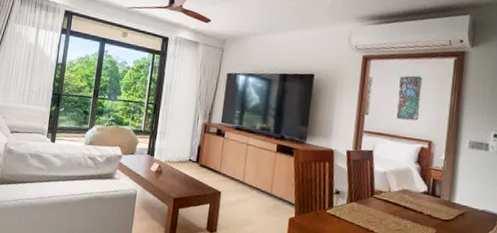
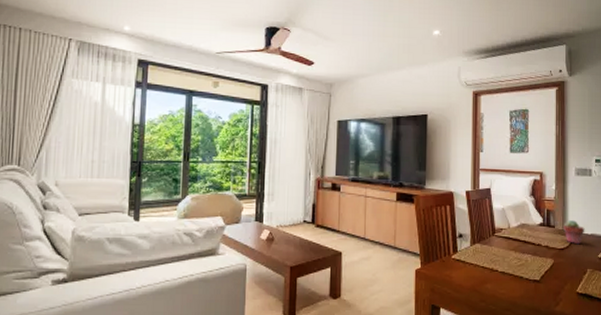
potted succulent: none [450,193,475,219] -> present [563,220,585,245]

